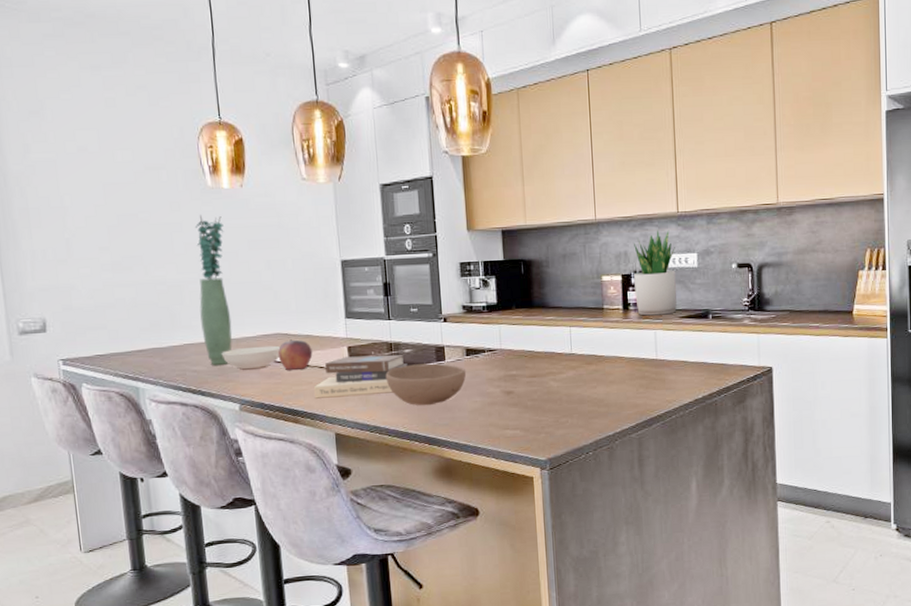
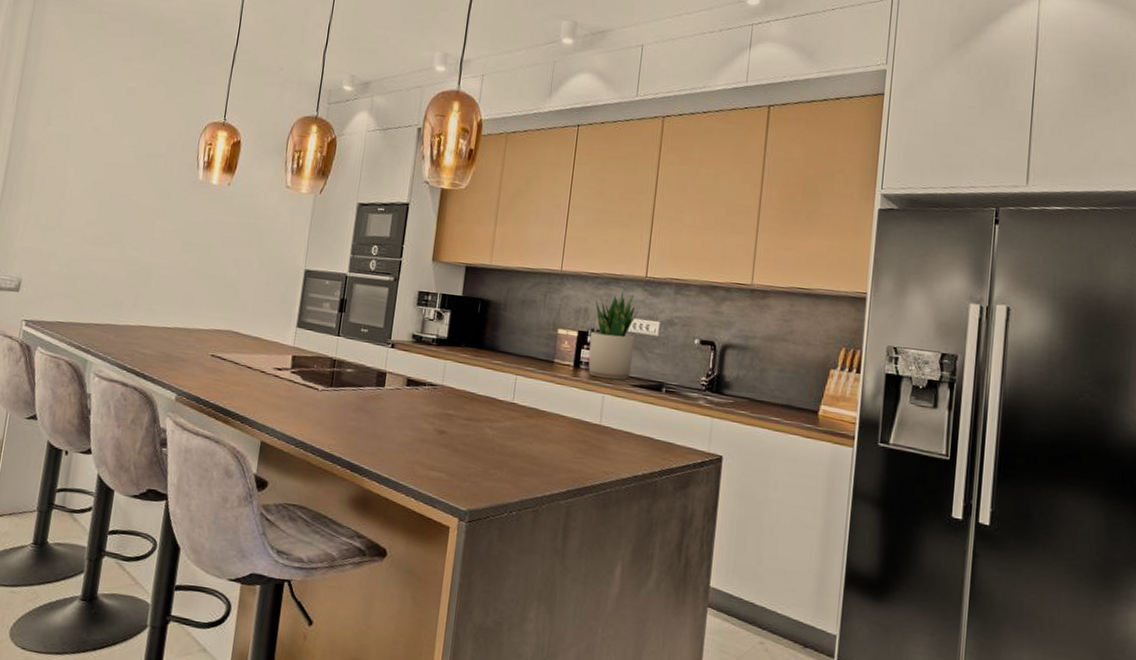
vase: present [194,215,233,366] -> none [158,205,204,354]
bowl: present [221,345,281,370] -> none [171,338,229,363]
fruit: present [277,339,313,371] -> none [224,339,258,372]
books: present [313,354,408,399] -> none [249,365,347,411]
bowl: present [385,363,466,406] -> none [322,384,403,430]

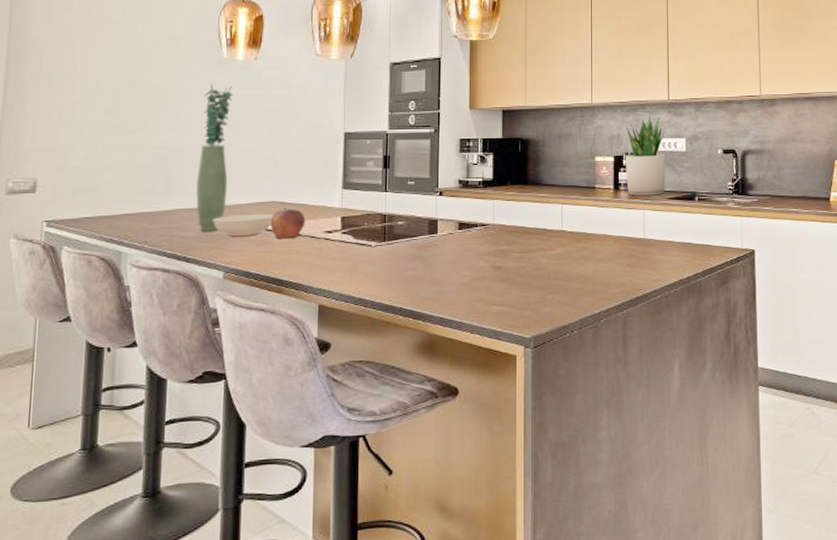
vase: none [158,205,204,354] -> present [196,84,233,233]
bowl: none [171,338,229,363] -> present [212,213,274,237]
fruit: none [224,339,258,372] -> present [270,208,306,240]

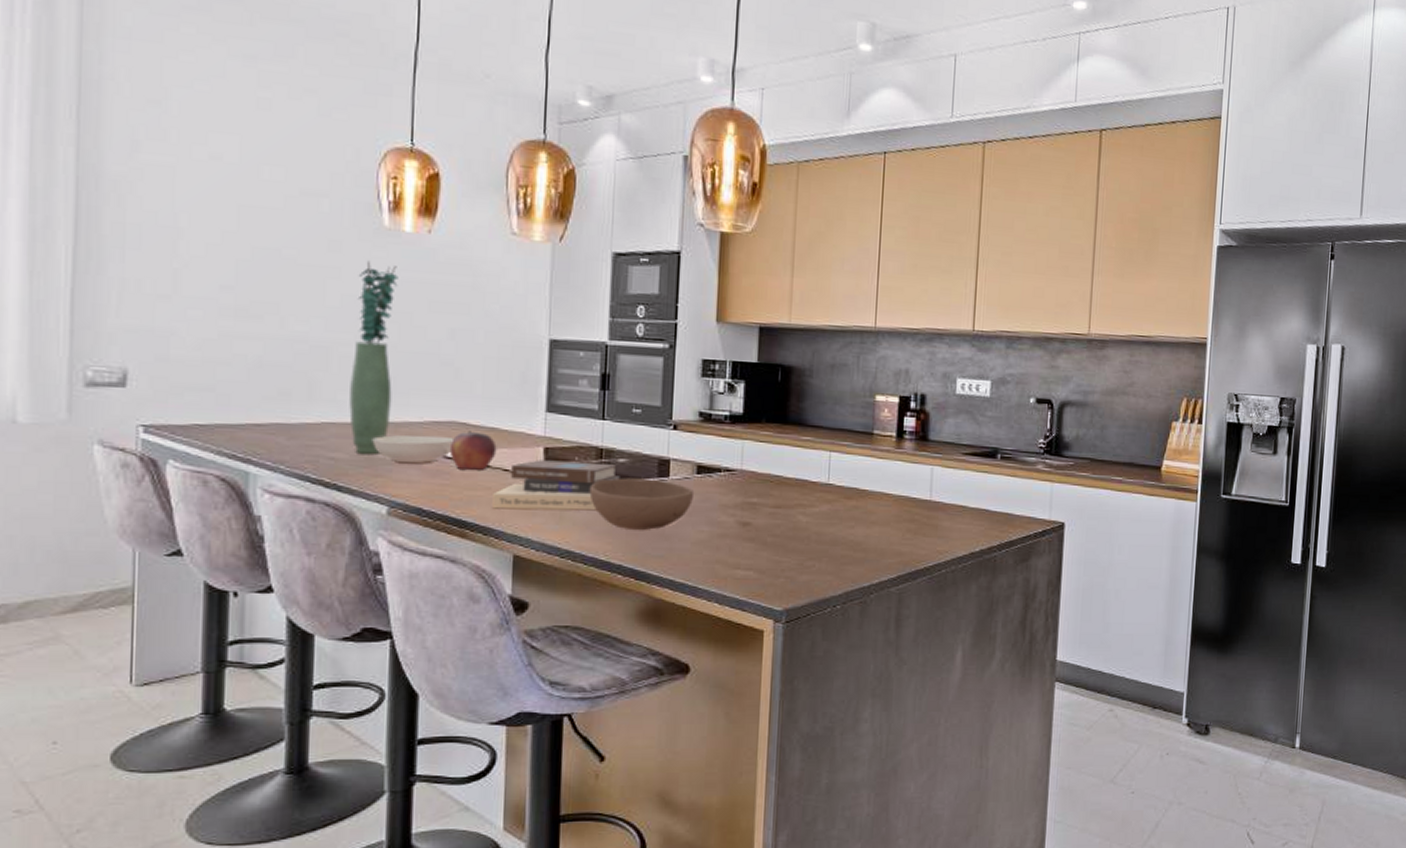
books: none [301,226,399,268] -> present [491,460,620,511]
bowl: none [376,236,456,279] -> present [589,478,693,531]
planter: present [626,116,666,196] -> none [913,349,966,449]

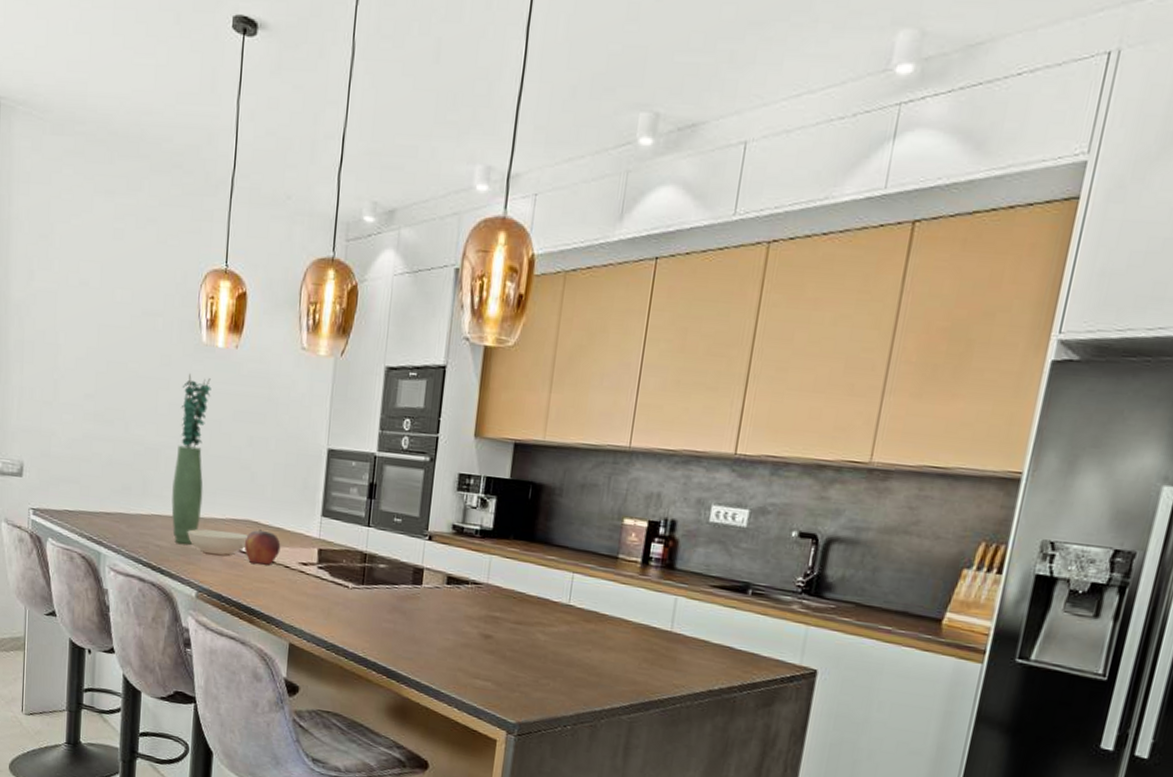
books: present [491,460,620,511] -> none [274,559,380,611]
bowl: present [589,478,693,531] -> none [353,581,442,633]

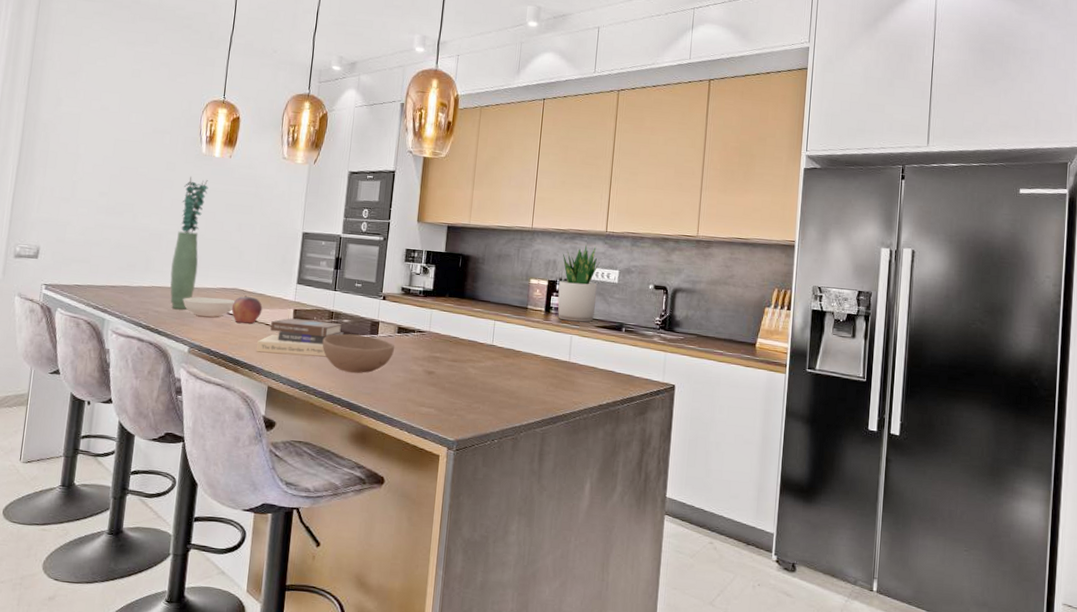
books: none [274,559,380,611] -> present [256,318,344,357]
bowl: none [353,581,442,633] -> present [322,334,394,374]
planter: none [659,473,723,580] -> present [557,245,600,323]

